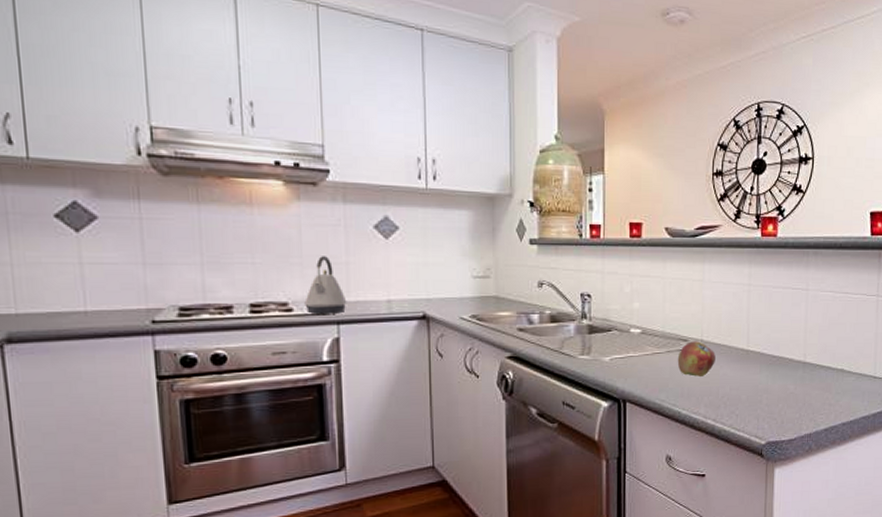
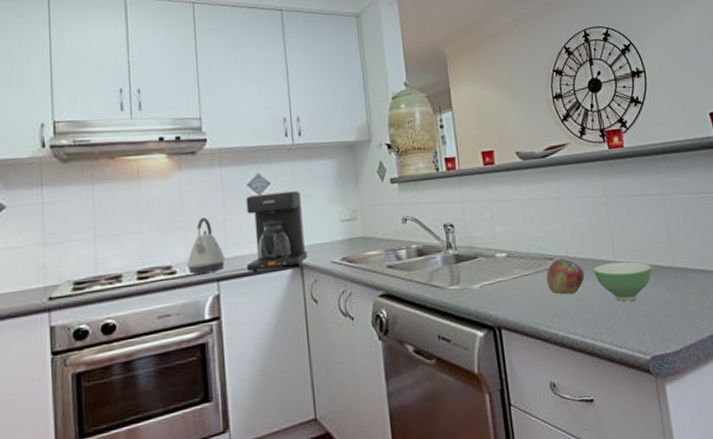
coffee maker: none [370,239,436,318] -> present [246,191,308,272]
bowl: none [724,351,783,389] -> present [592,261,652,302]

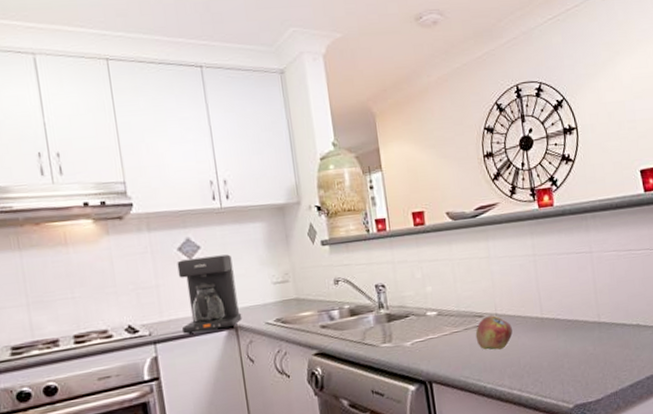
kettle: present [187,217,226,275] -> none [122,282,161,338]
bowl: present [592,261,652,302] -> none [520,317,578,355]

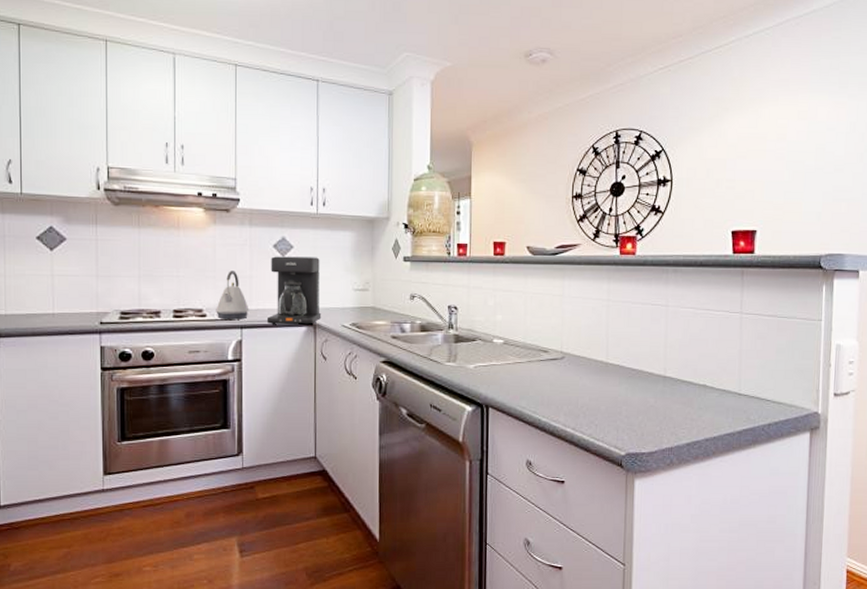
kettle: none [122,282,161,338] -> present [216,271,250,321]
fruit: present [475,315,513,350] -> none [537,352,575,386]

